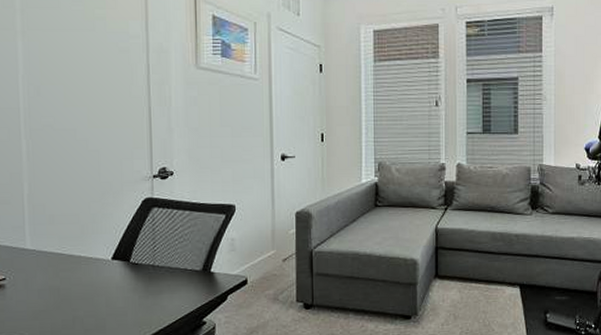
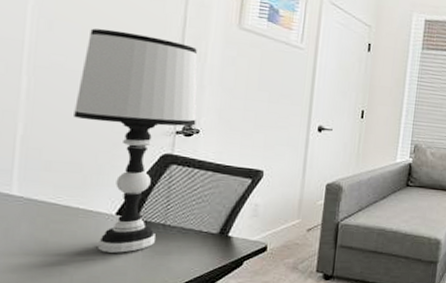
table lamp: none [66,87,170,296] -> present [74,28,198,253]

